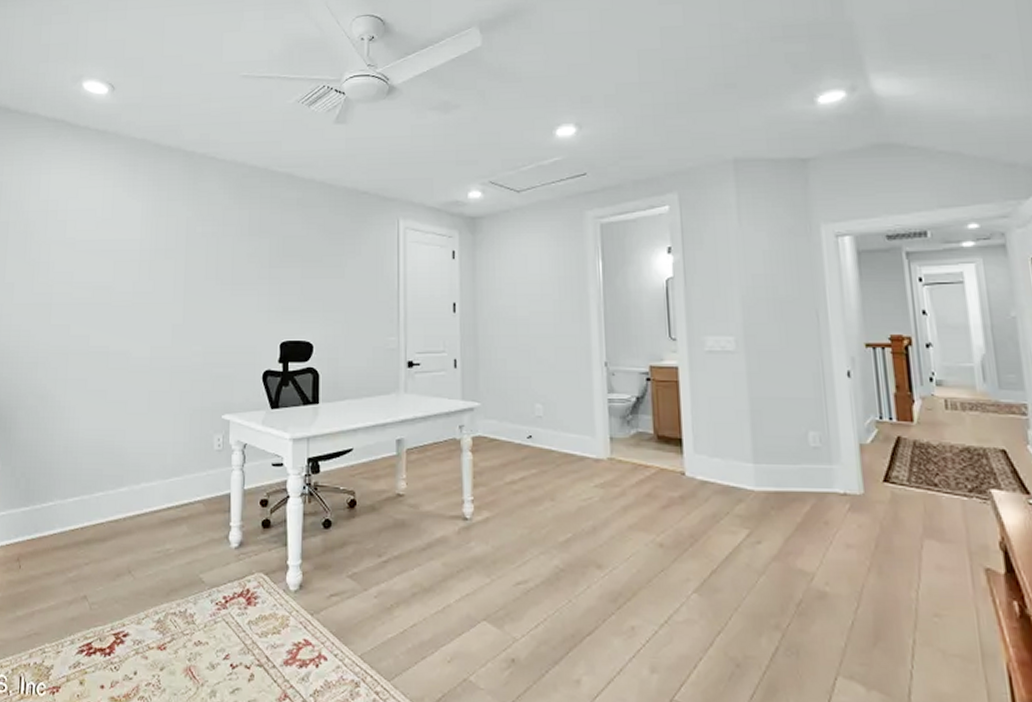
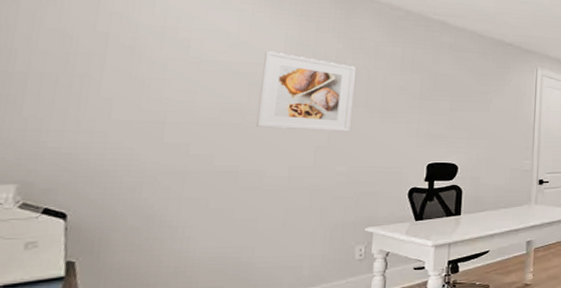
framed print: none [122,226,205,308] -> present [257,51,356,132]

